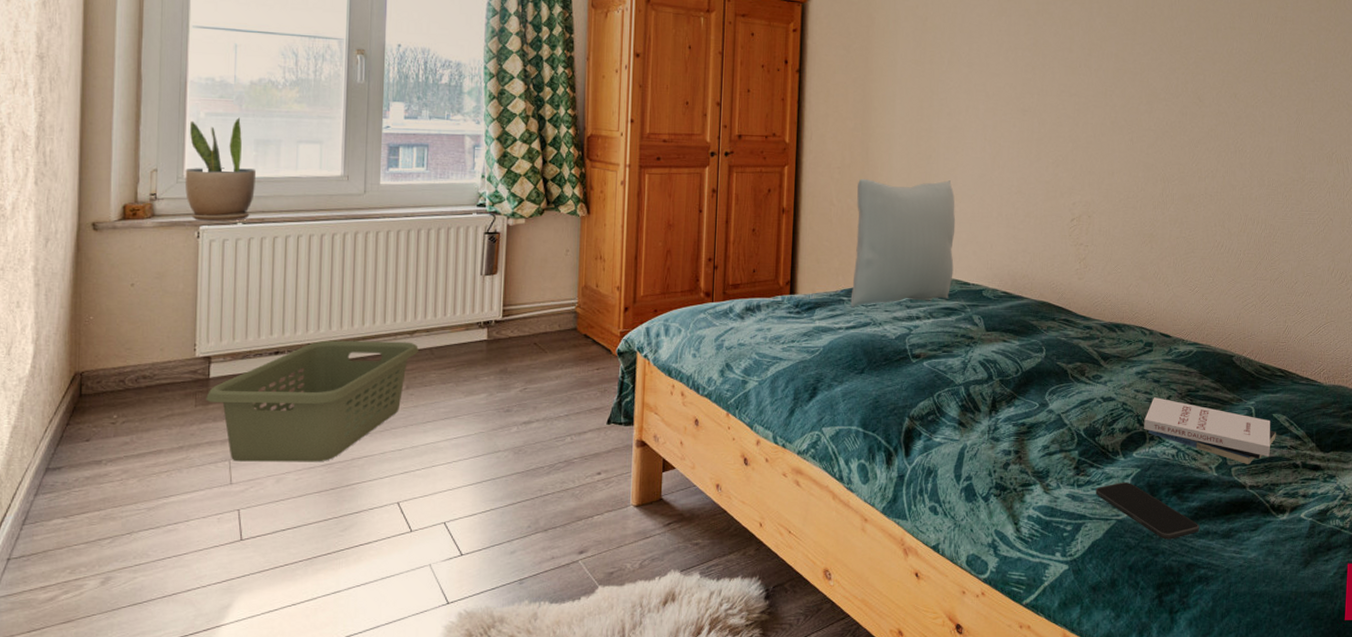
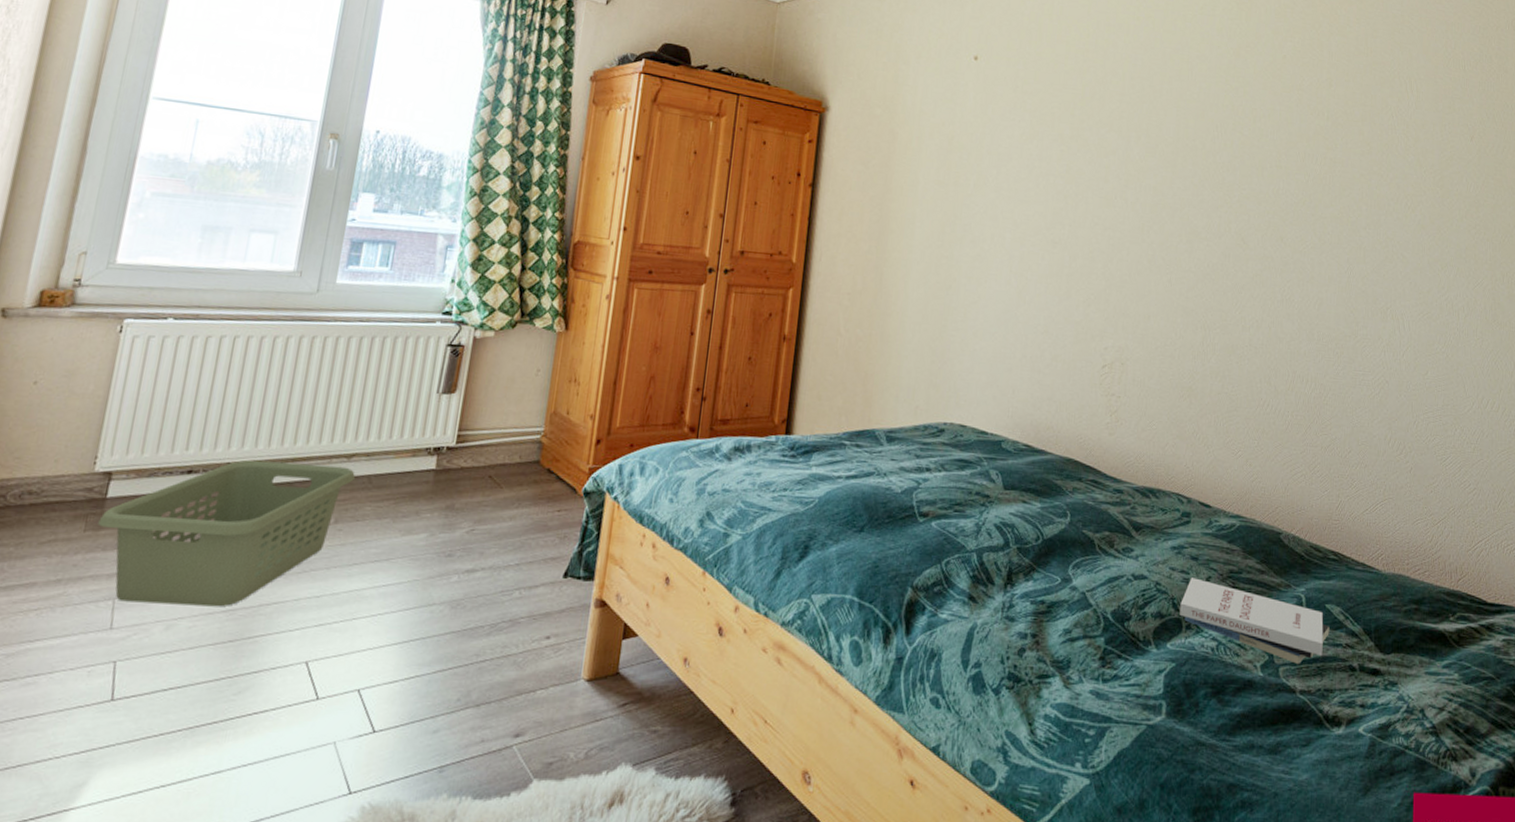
potted plant: present [184,117,256,222] -> none [114,199,198,316]
pillow: present [850,178,956,307] -> none [852,307,975,454]
smartphone: present [1095,481,1199,540] -> none [1123,678,1242,753]

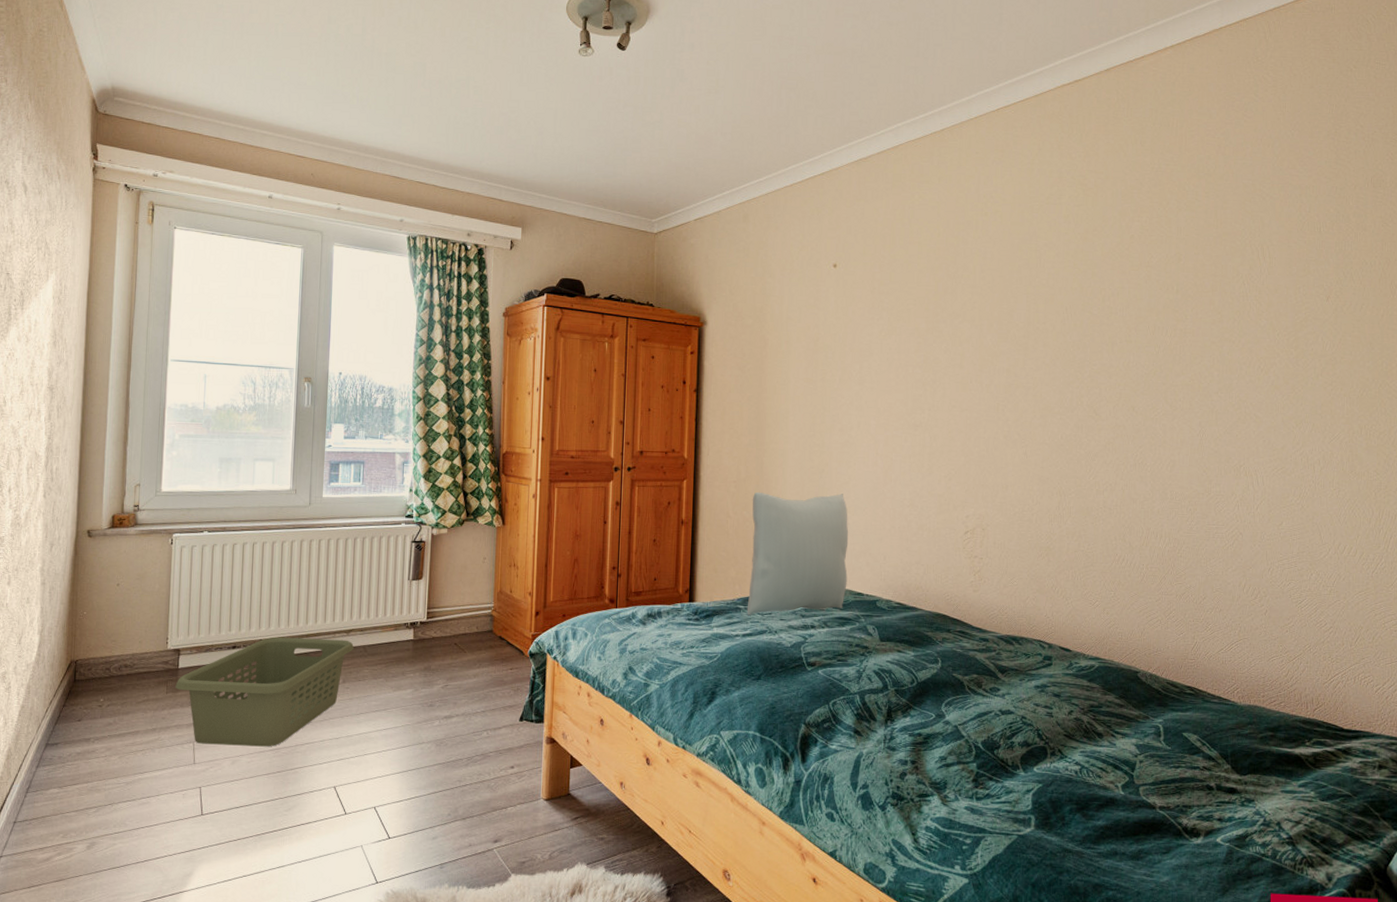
pillow: none [852,307,975,454] -> present [747,491,849,615]
books: present [1180,578,1330,664] -> none [1045,712,1187,784]

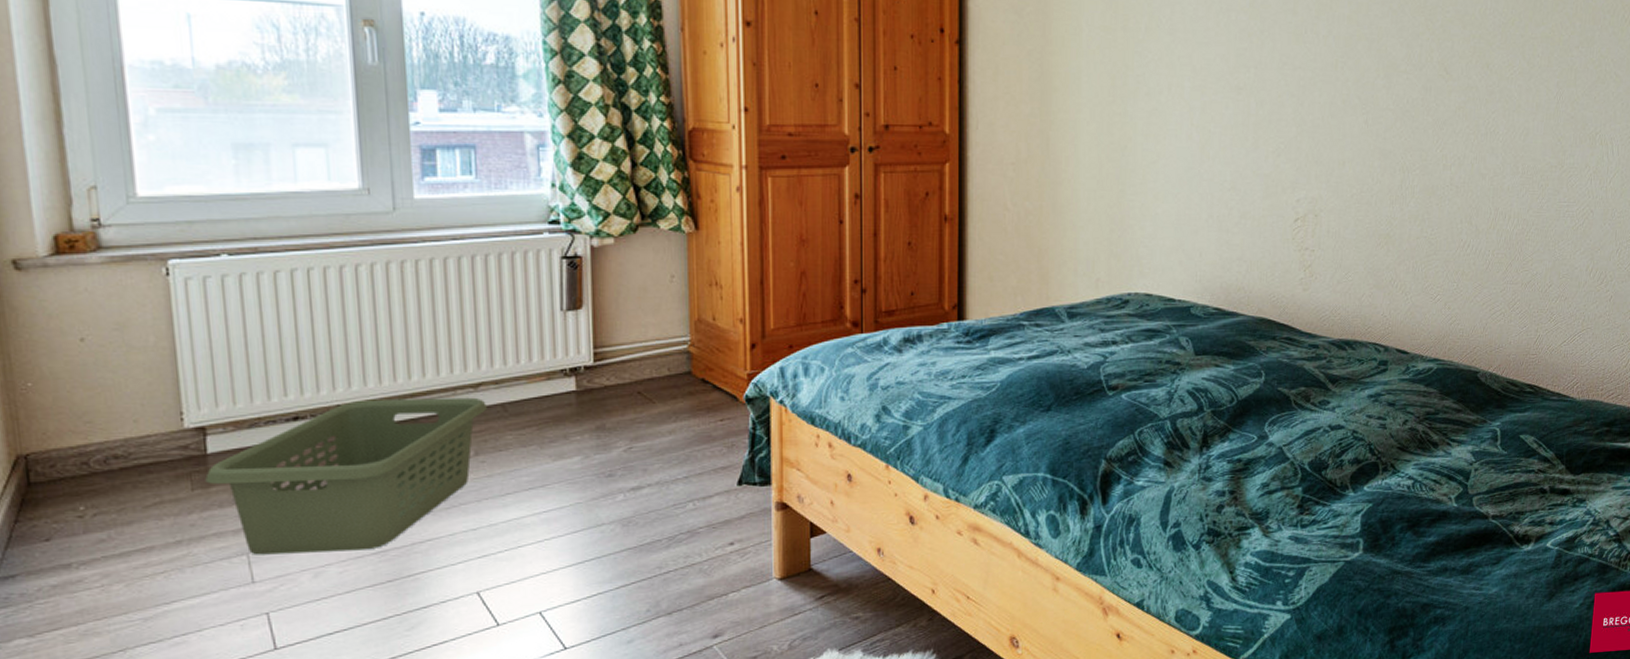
pillow: present [747,491,849,615] -> none [1032,176,1158,333]

